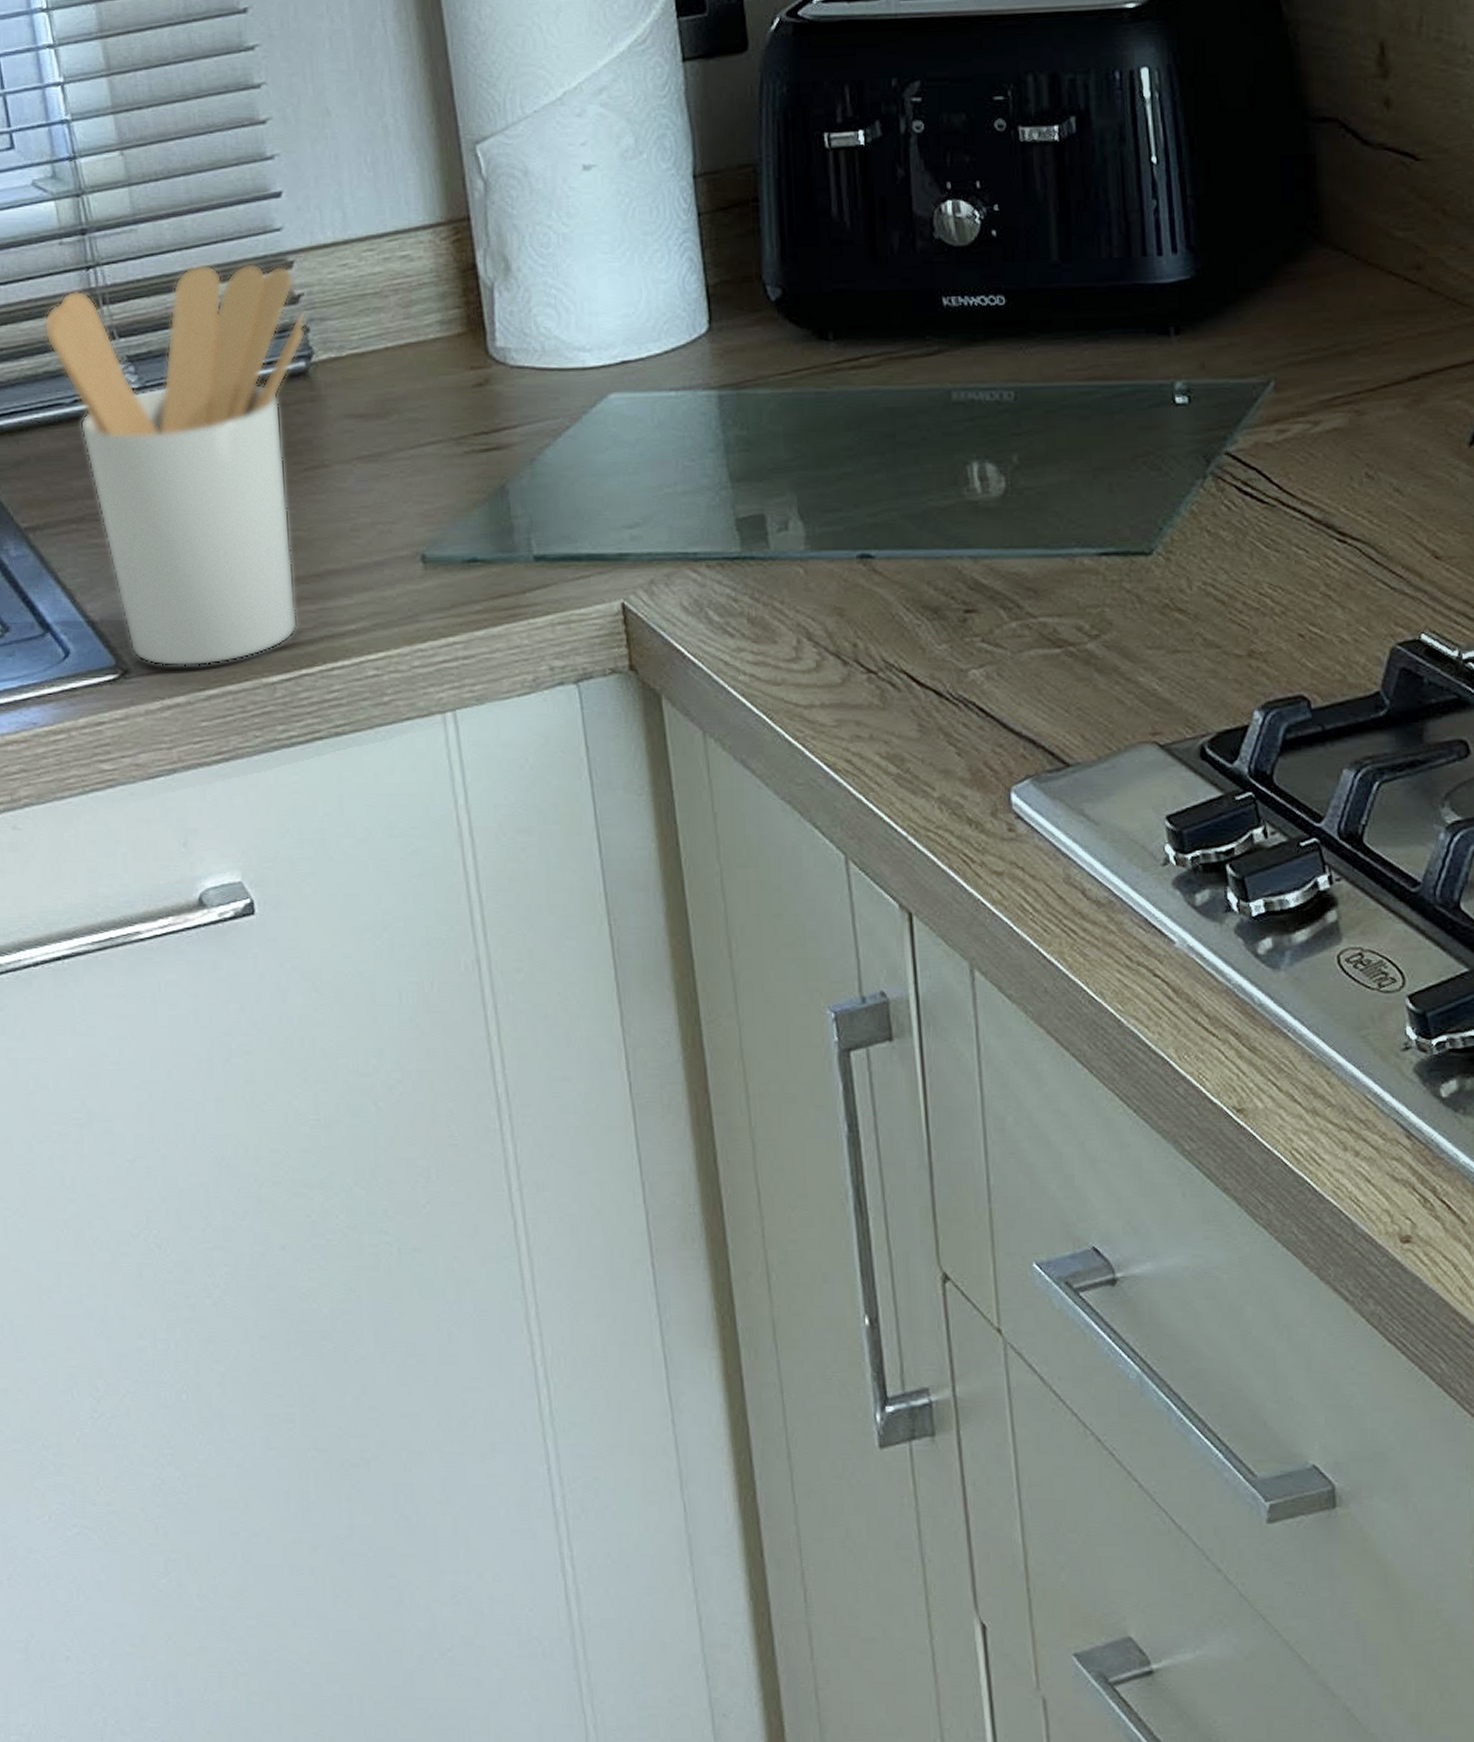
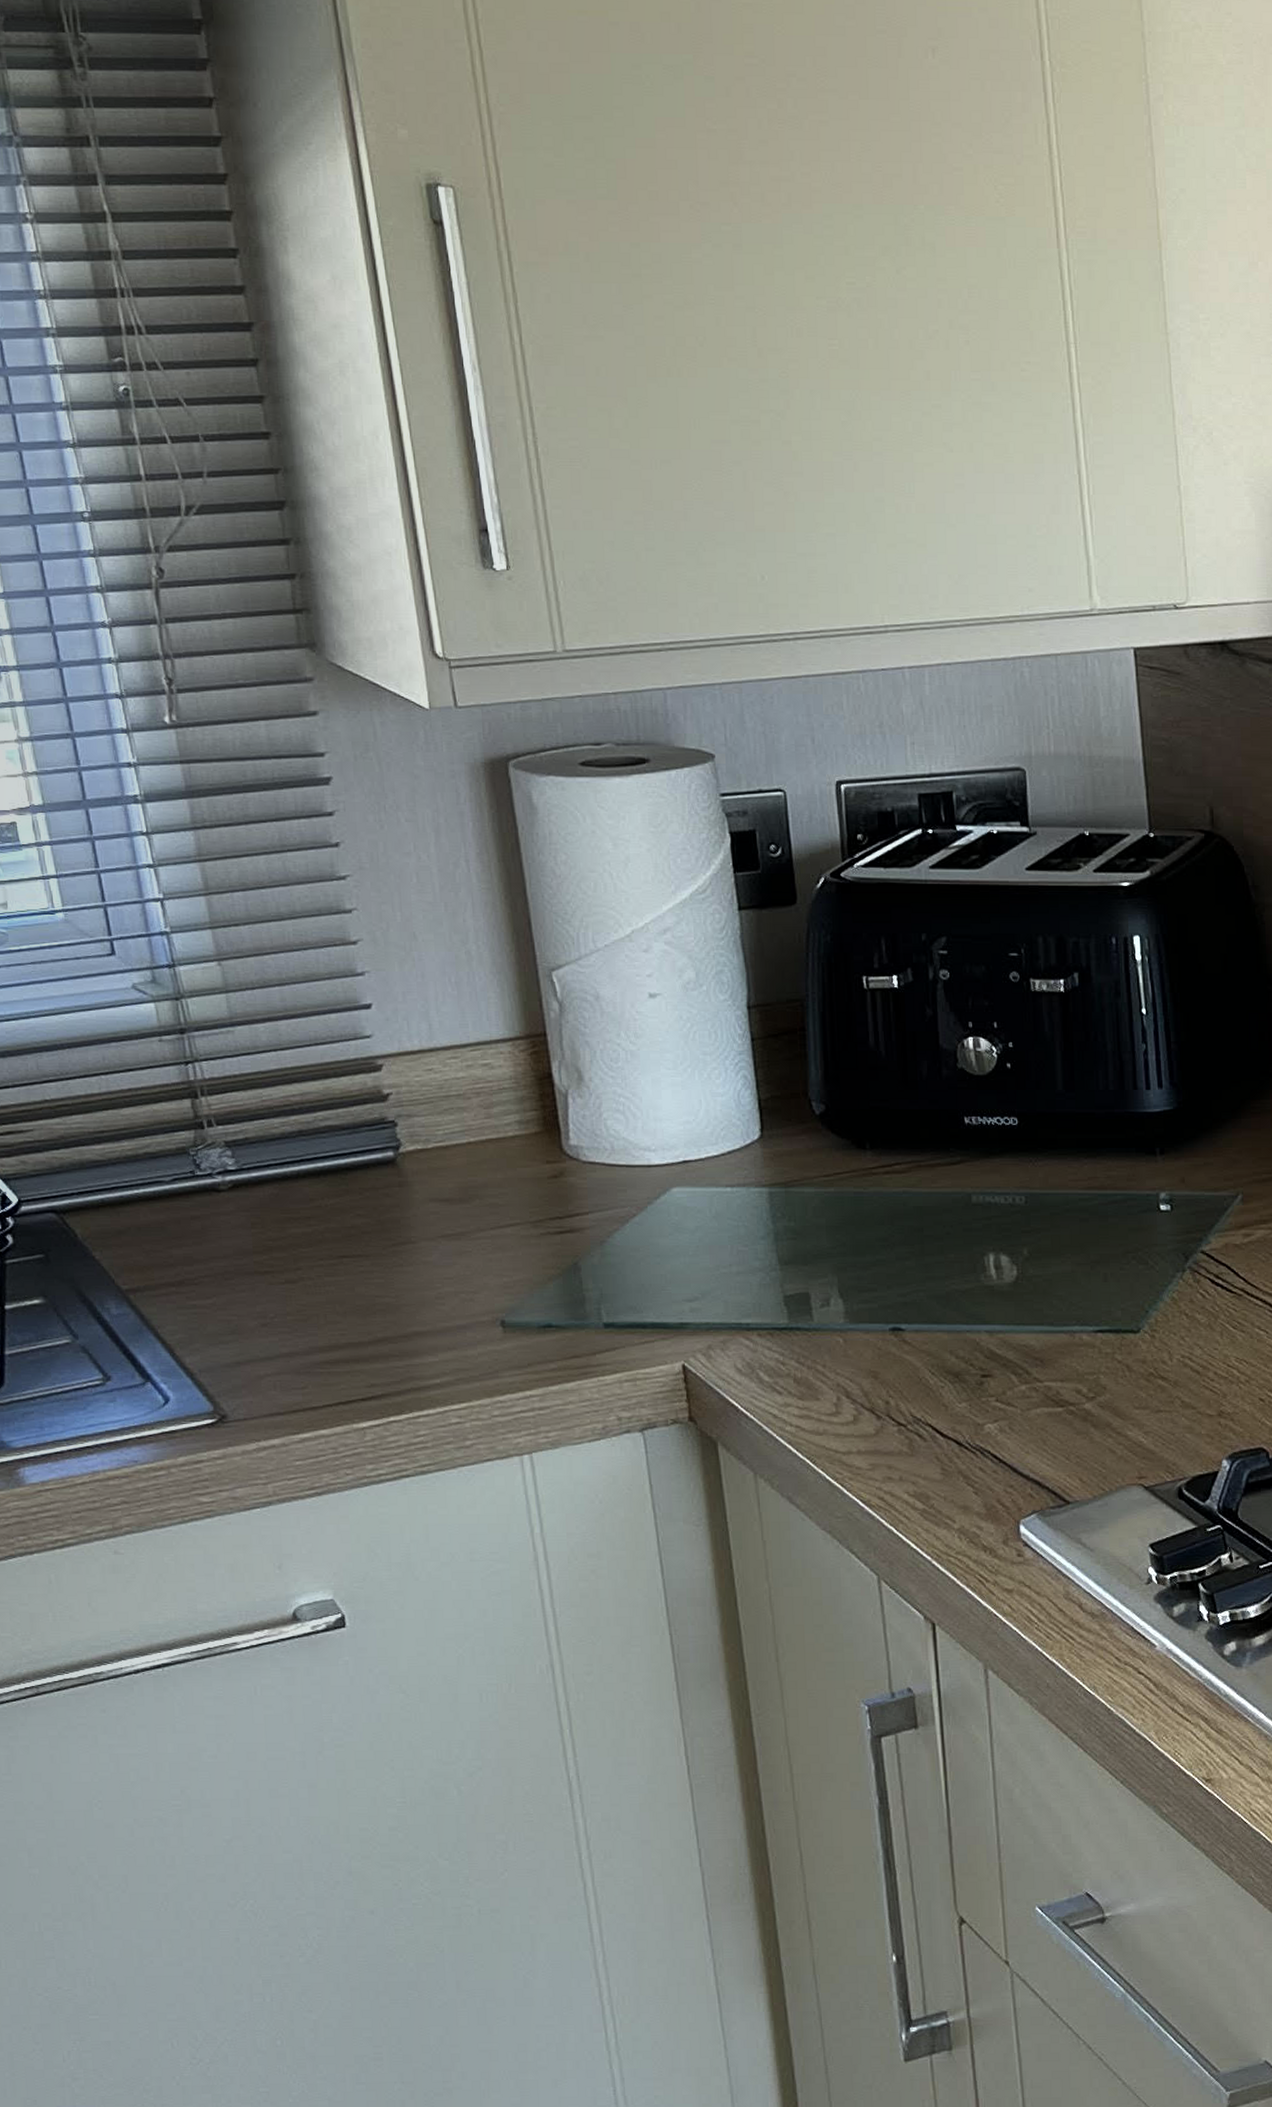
utensil holder: present [44,262,306,667] -> none [144,1064,394,1413]

